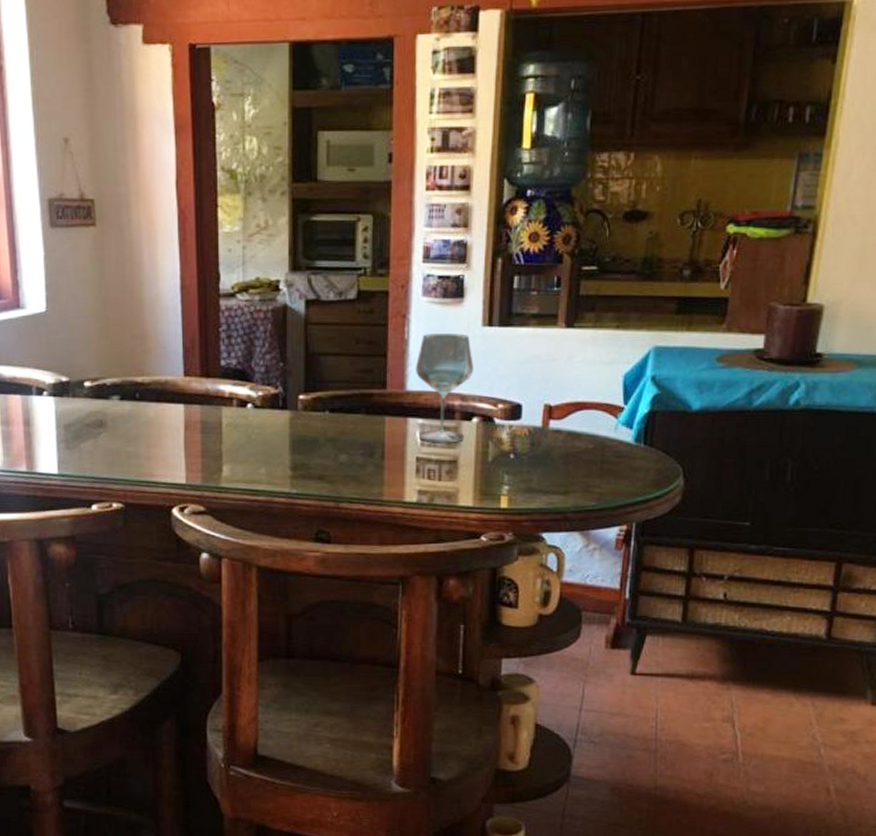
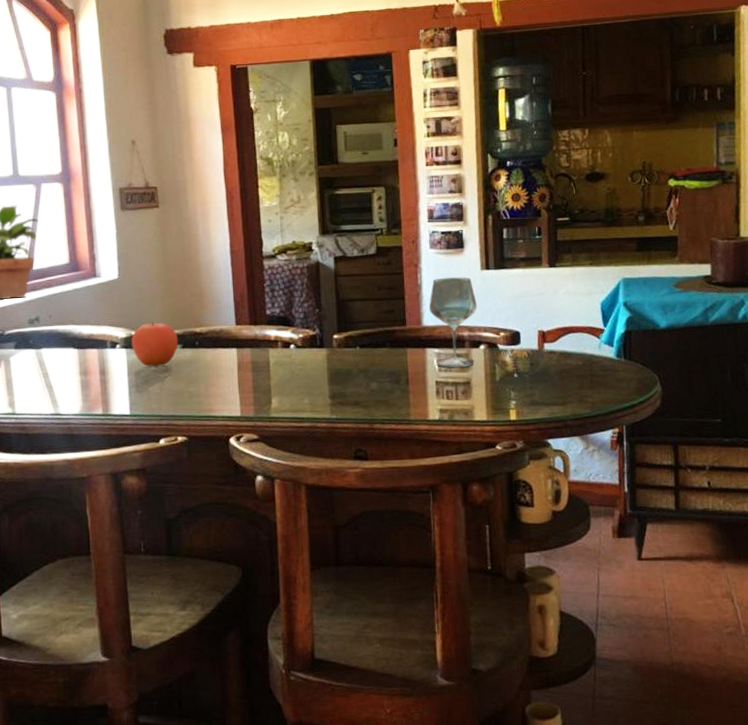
fruit: none [61,367,116,420] -> present [131,322,178,367]

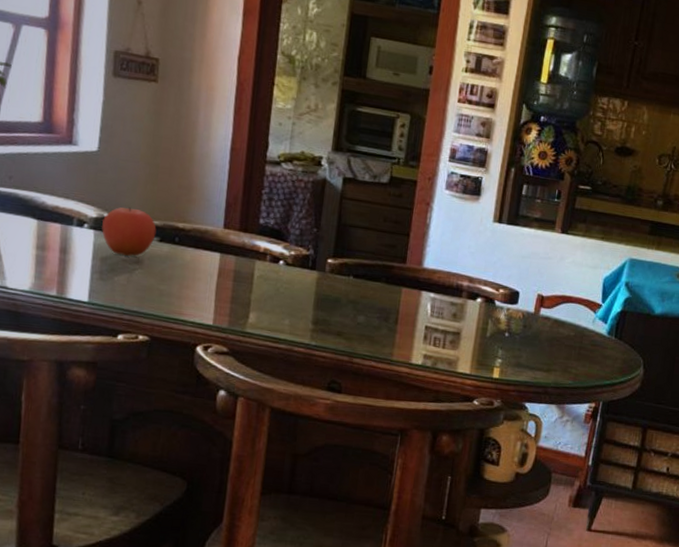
wine glass: present [428,277,477,368] -> none [430,221,483,317]

